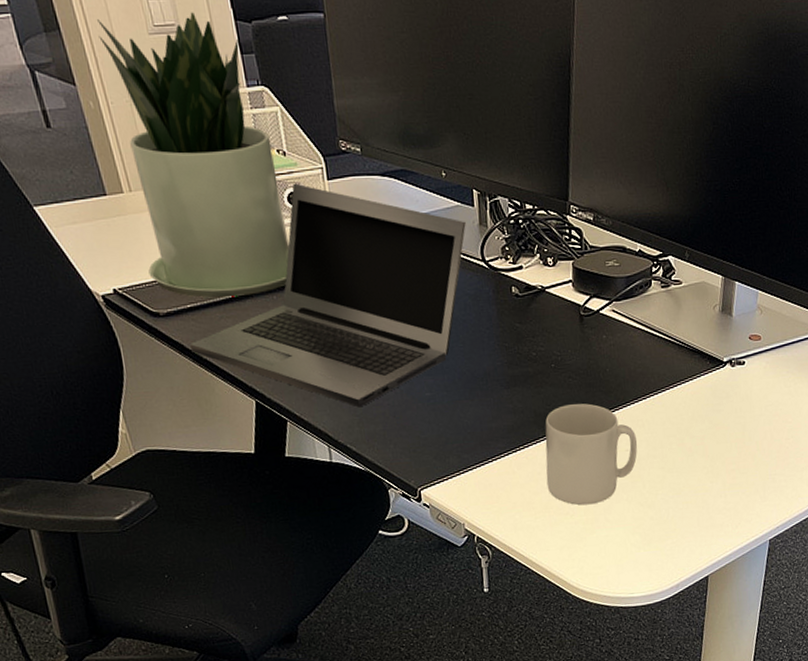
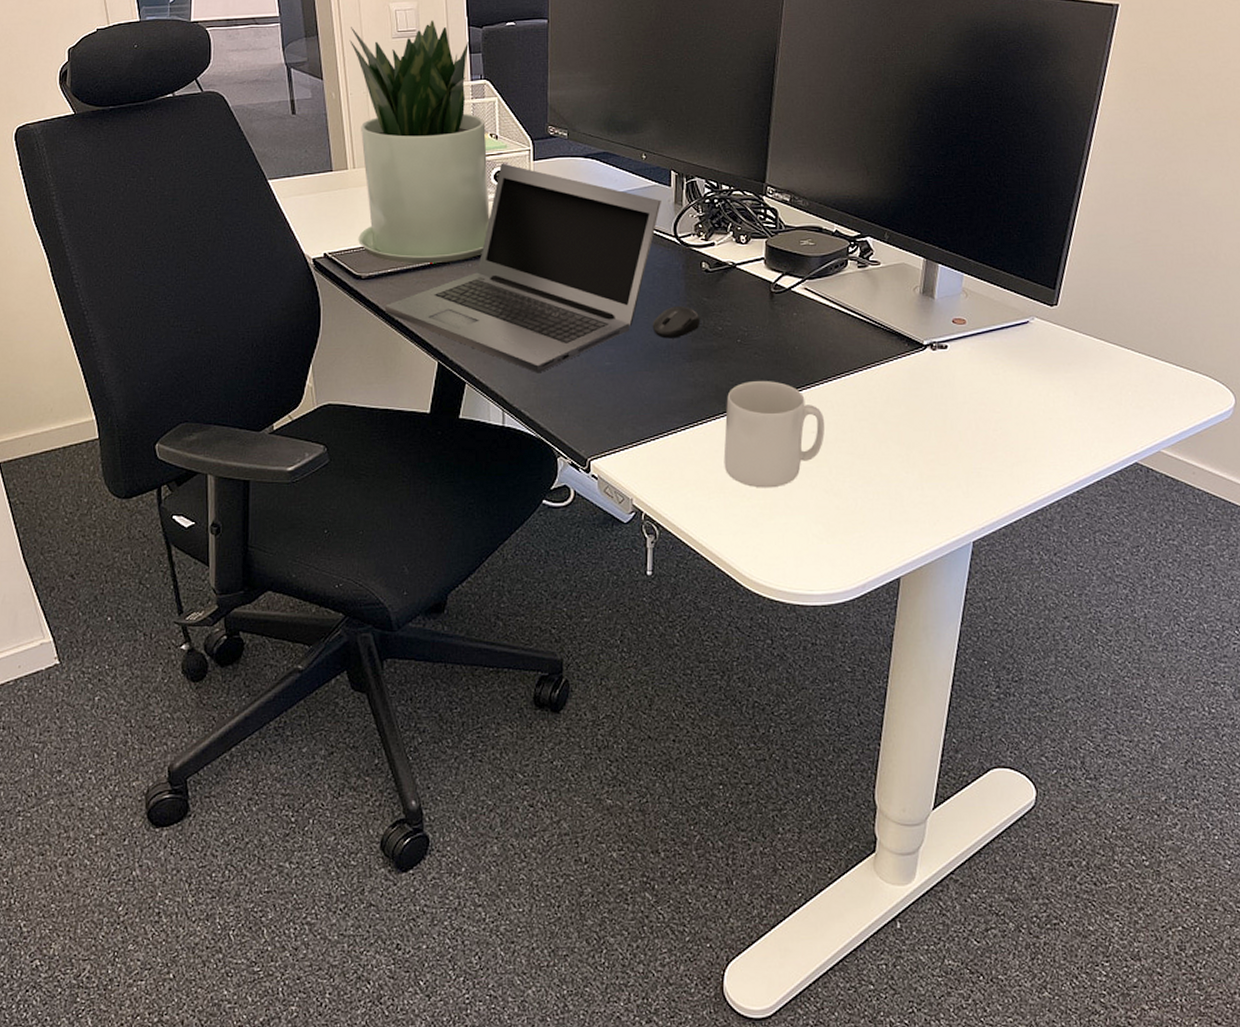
computer mouse: none [467,333,515,367] -> present [652,306,701,339]

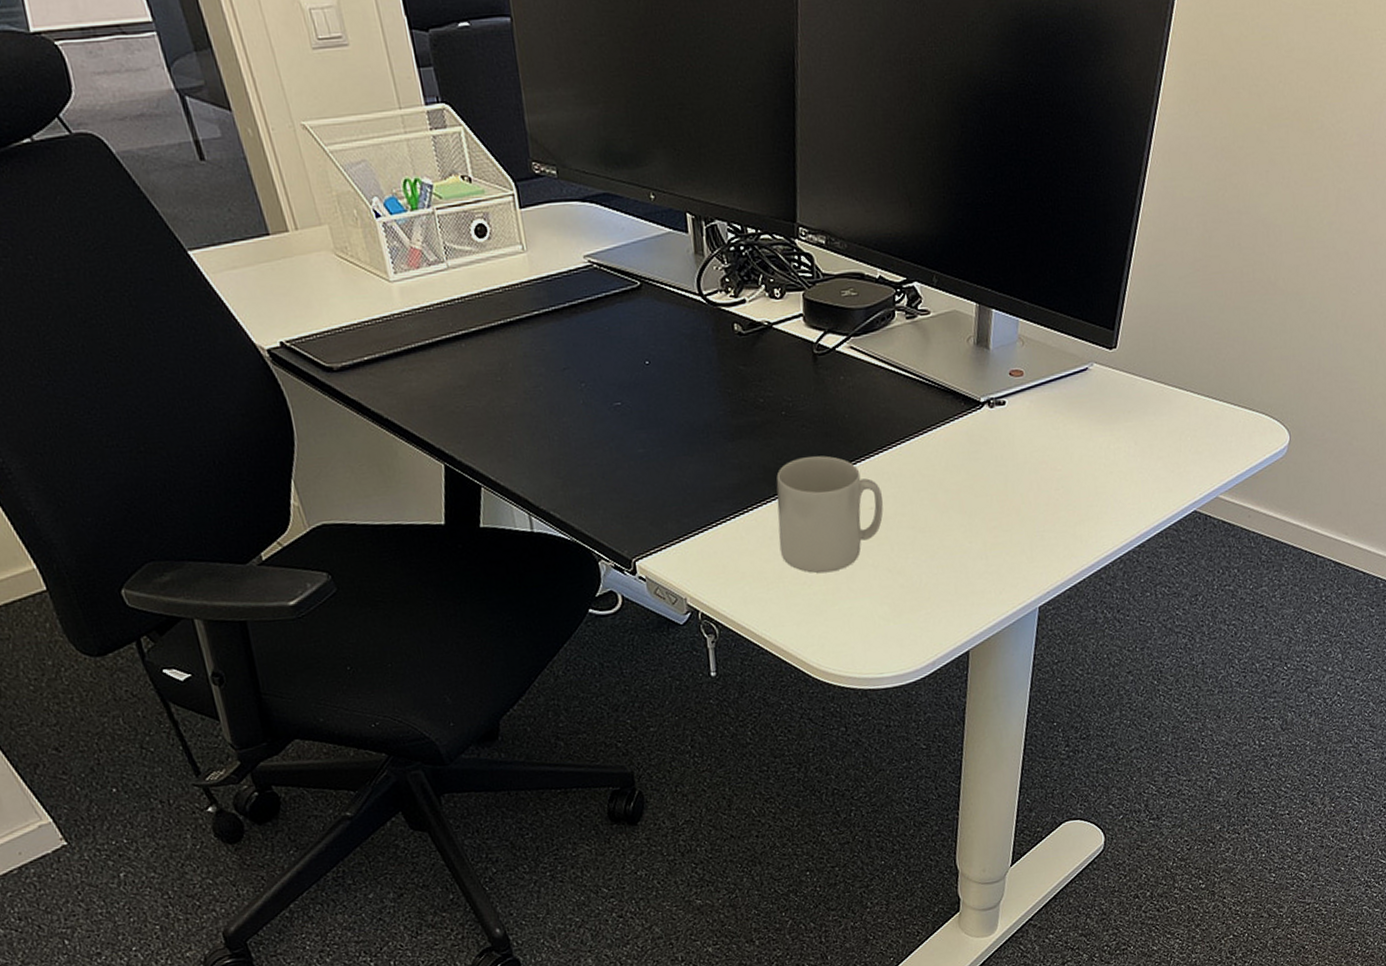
planter: present [349,20,490,264] -> none [254,22,479,348]
laptop: present [384,163,661,373] -> none [367,213,680,469]
computer mouse: present [652,306,701,339] -> none [685,377,739,417]

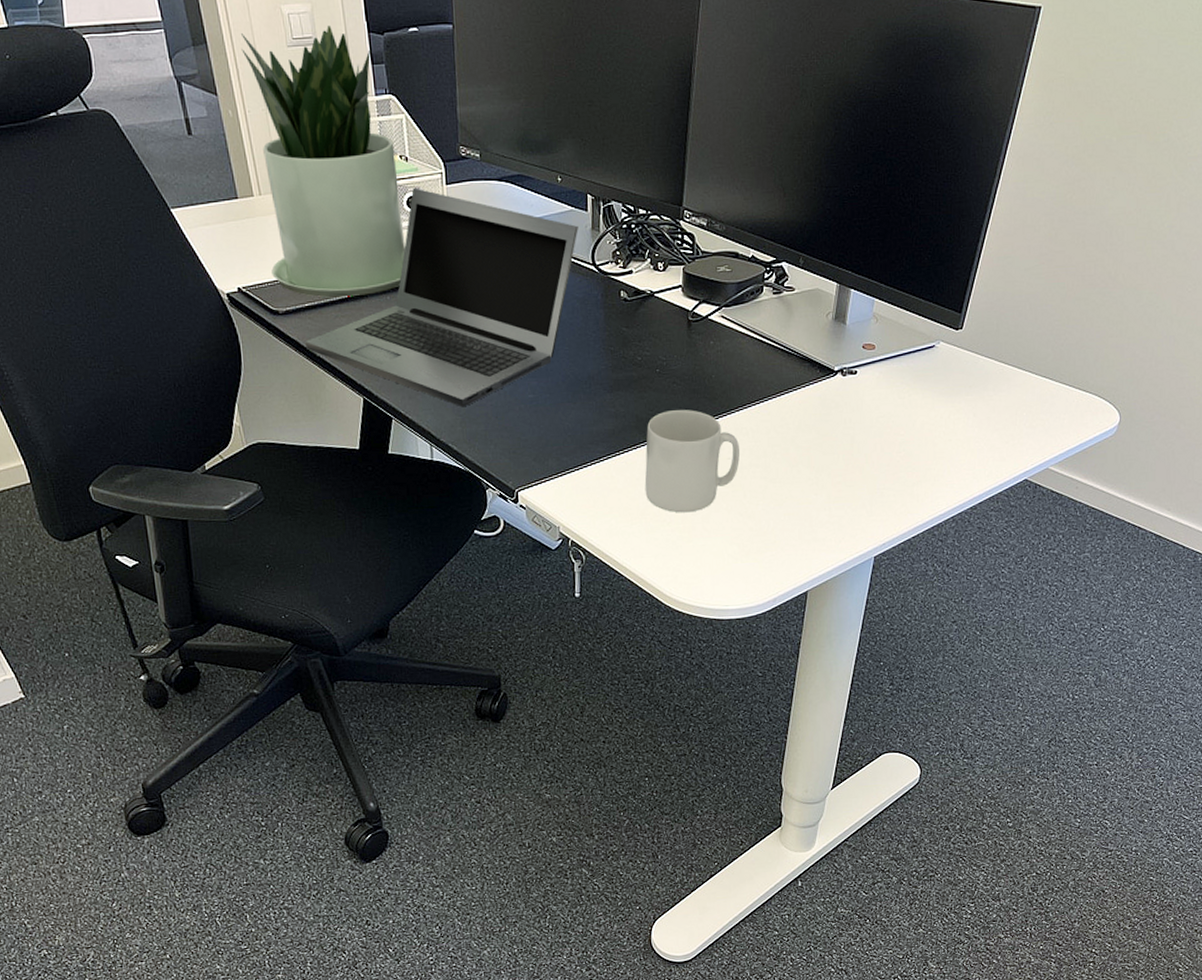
planter: none [254,22,479,348] -> present [241,25,406,298]
laptop: none [367,213,680,469] -> present [304,187,578,407]

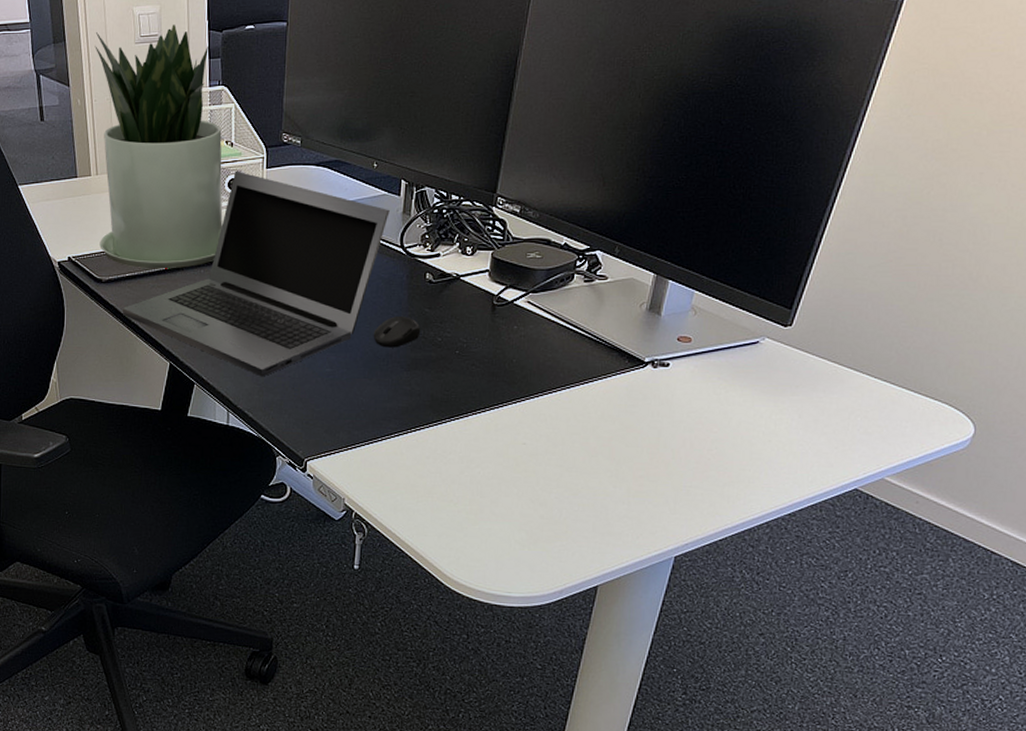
computer mouse: none [573,337,620,370] -> present [373,316,421,348]
mug: present [644,410,740,513] -> none [434,392,537,495]

